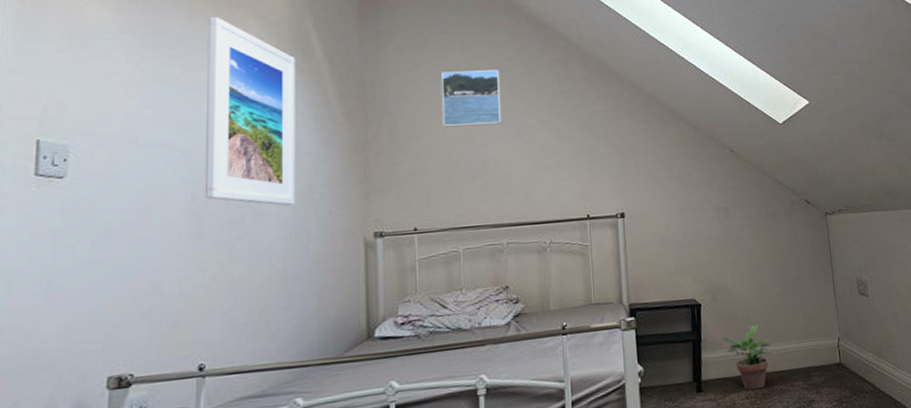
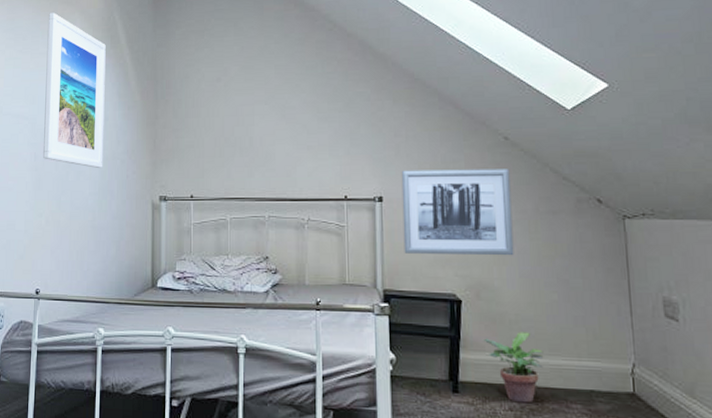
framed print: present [441,70,502,127] -> none [217,52,268,106]
wall art: none [641,178,743,266] -> present [401,169,514,256]

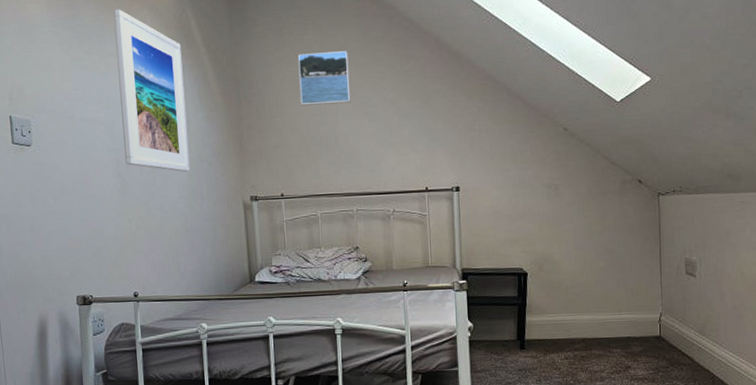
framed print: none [217,52,268,106] -> present [298,51,351,106]
wall art: present [401,169,514,256] -> none [475,156,571,236]
potted plant: present [482,332,544,403] -> none [544,295,593,353]

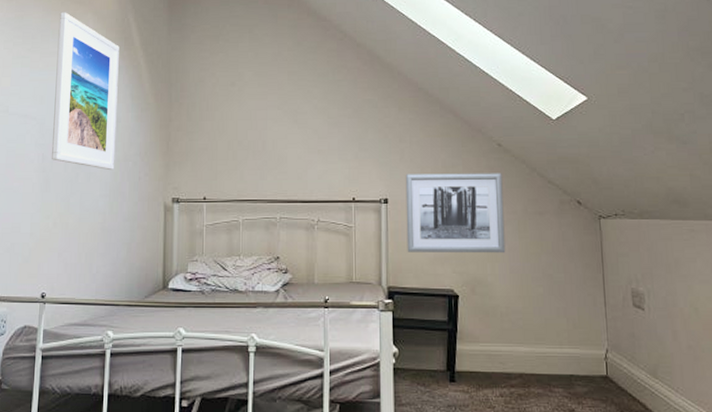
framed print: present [298,51,351,106] -> none [231,59,281,110]
wall art: none [475,156,571,236] -> present [405,173,506,254]

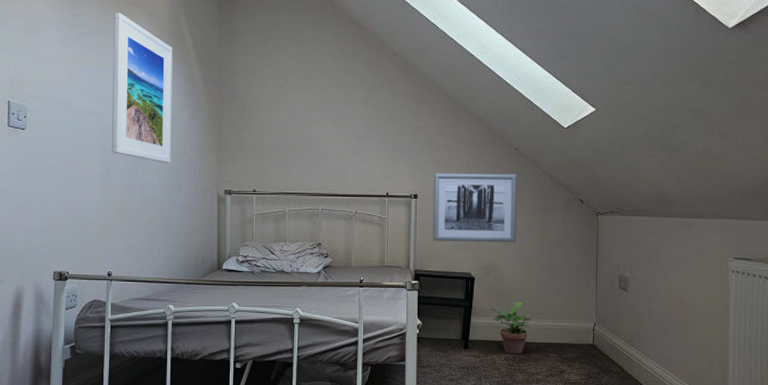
potted plant: none [476,323,531,389] -> present [488,301,533,355]

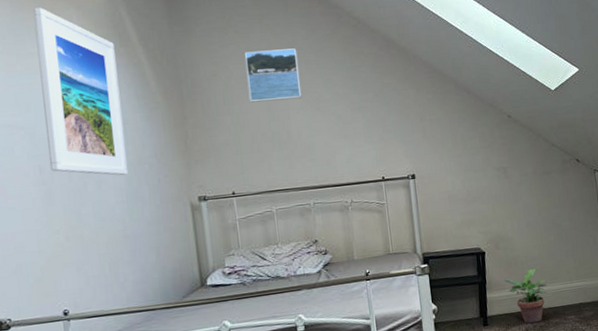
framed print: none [278,64,325,111] -> present [245,48,302,103]
wall art: present [432,173,518,243] -> none [429,141,521,221]

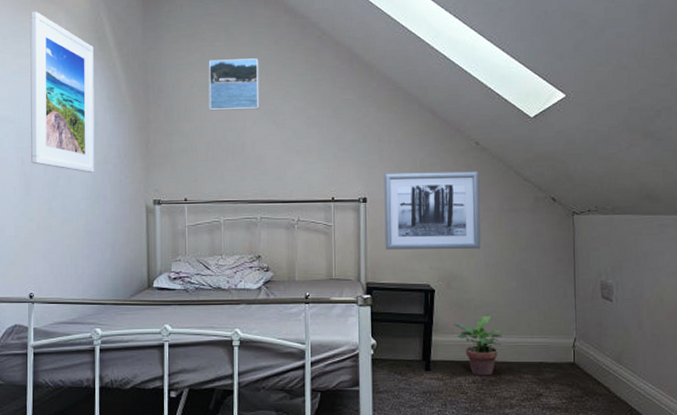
wall art: none [429,141,521,221] -> present [384,171,481,250]

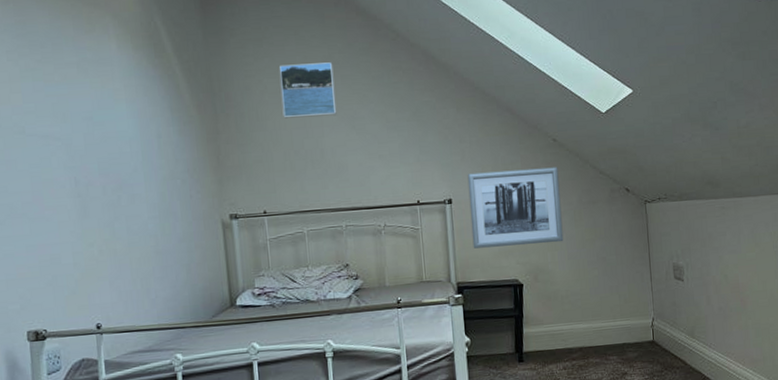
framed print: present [30,11,95,174] -> none [71,16,161,191]
potted plant: present [451,315,503,376] -> none [540,304,588,362]

